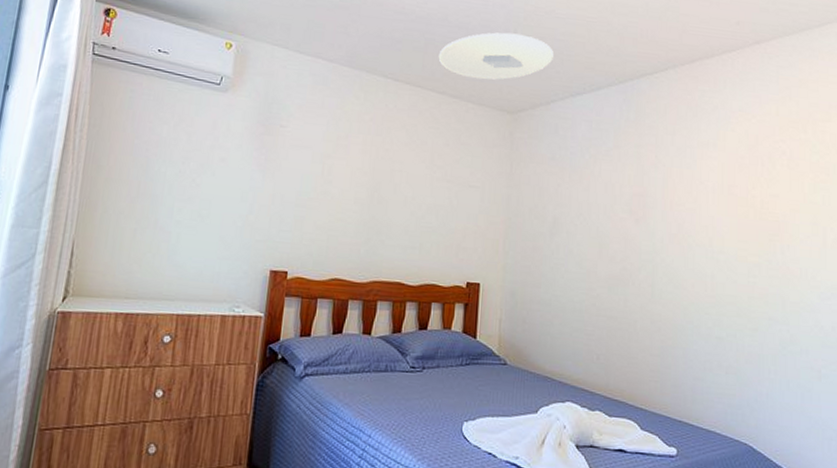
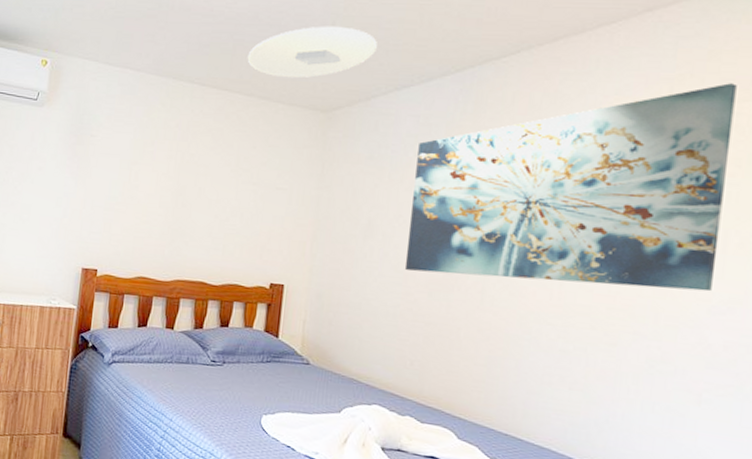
wall art: none [587,106,821,280] -> present [404,83,737,292]

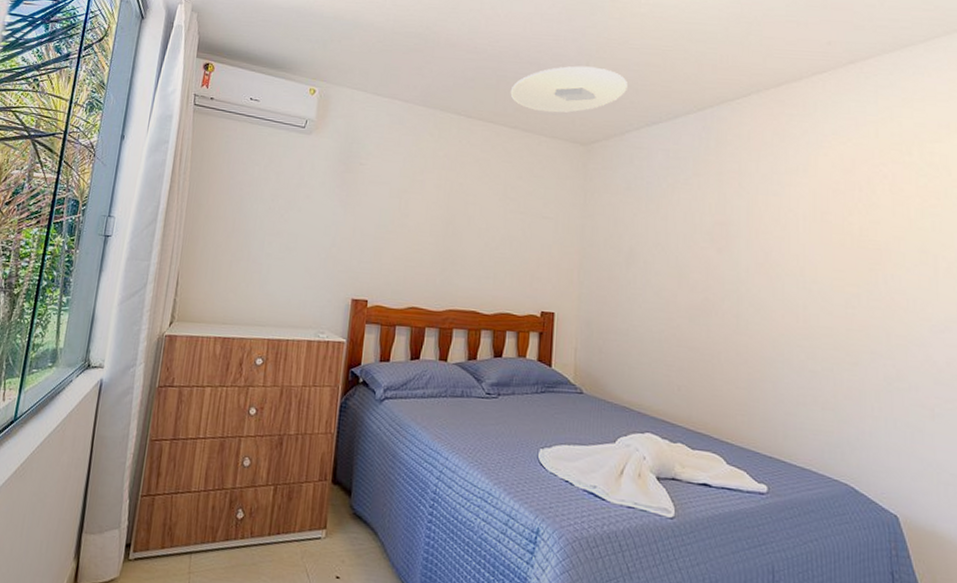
wall art: present [404,83,737,292] -> none [666,126,931,312]

